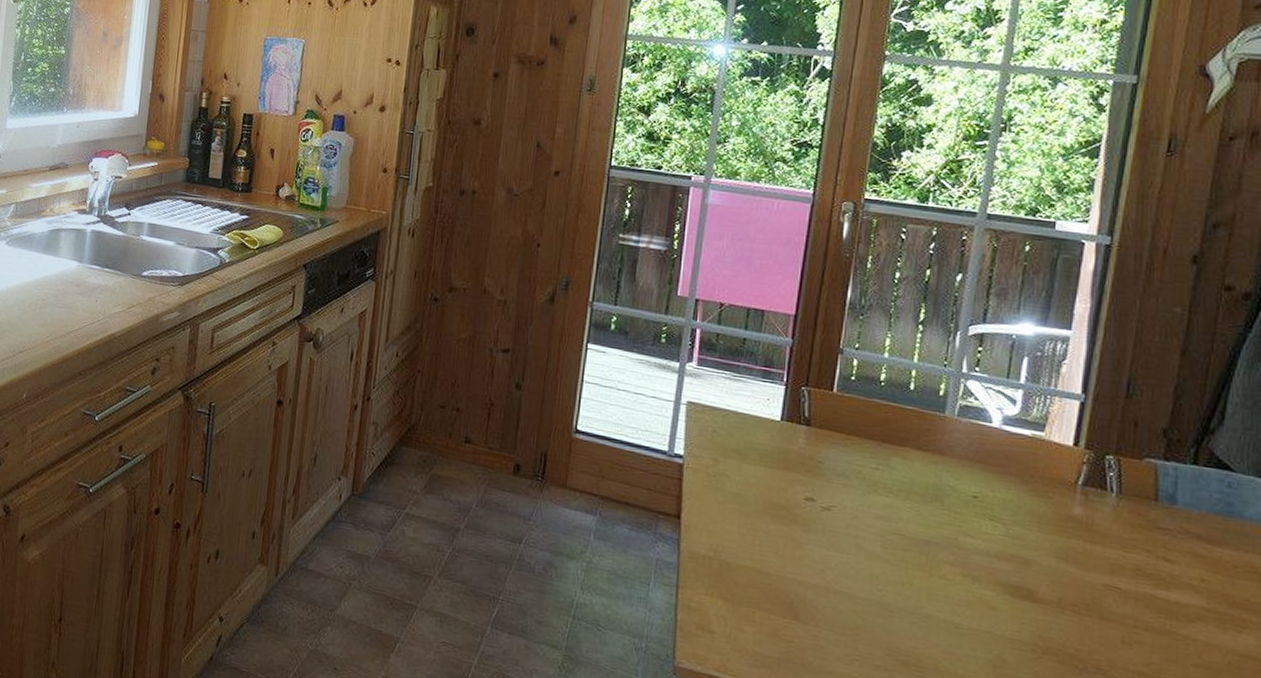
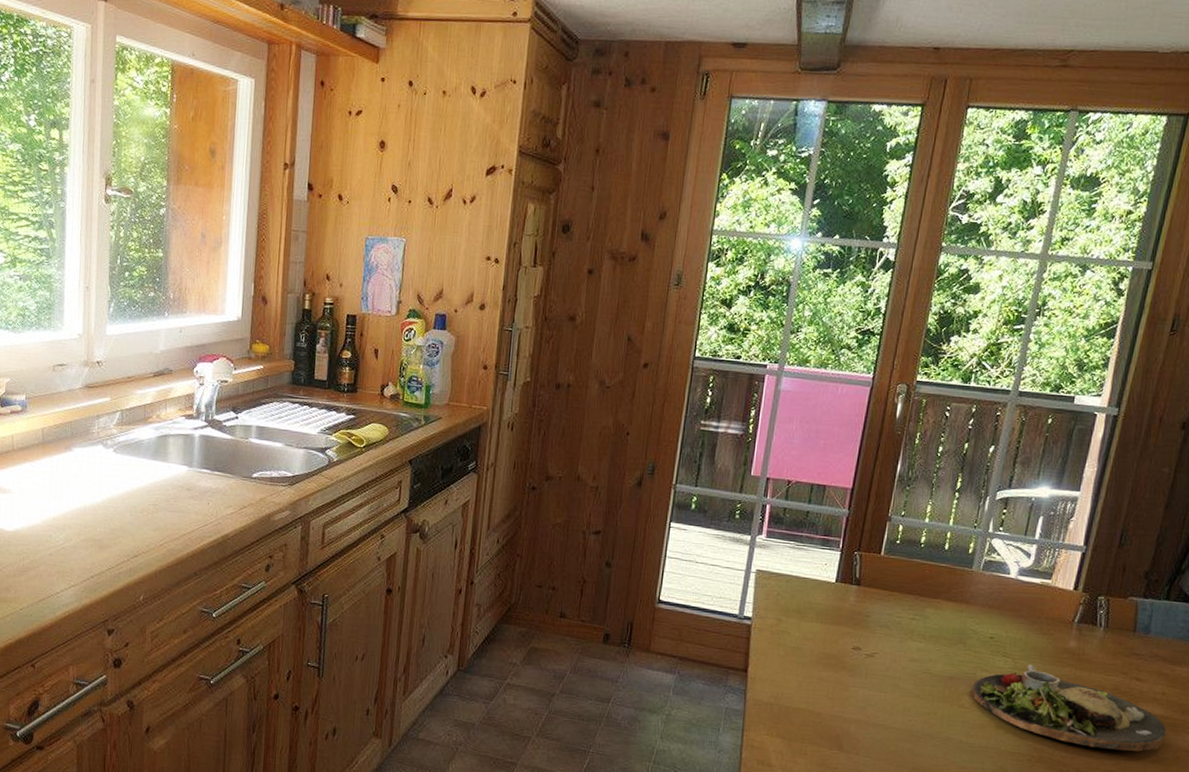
dinner plate: none [955,532,1211,651] -> present [972,664,1167,752]

